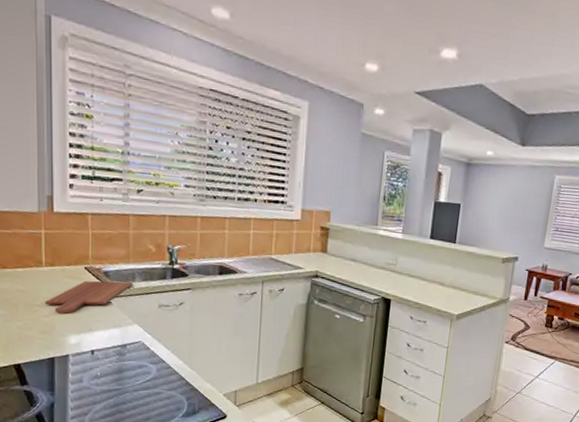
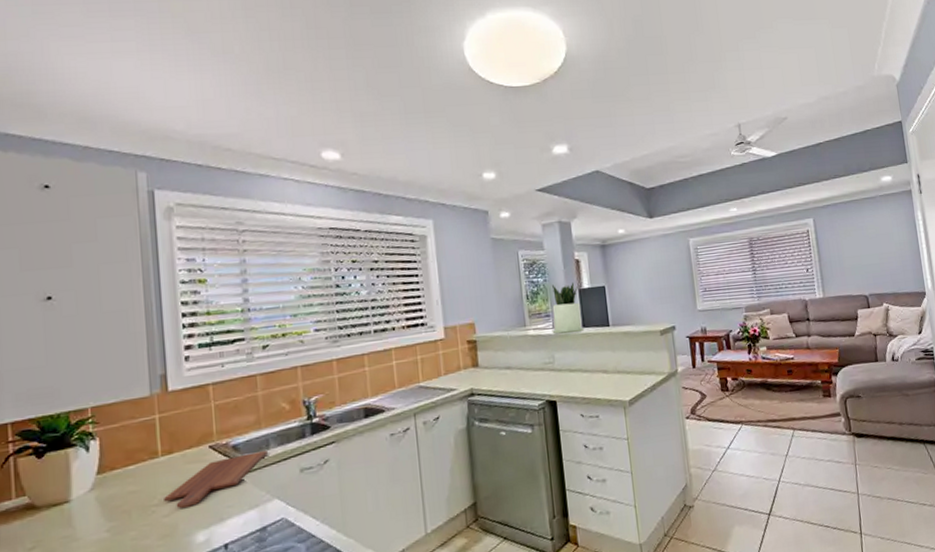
planter: none [400,192,434,243] -> present [552,282,585,334]

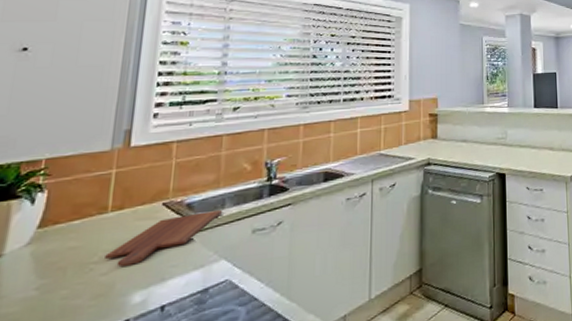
planter: present [552,282,585,334] -> none [507,67,536,113]

